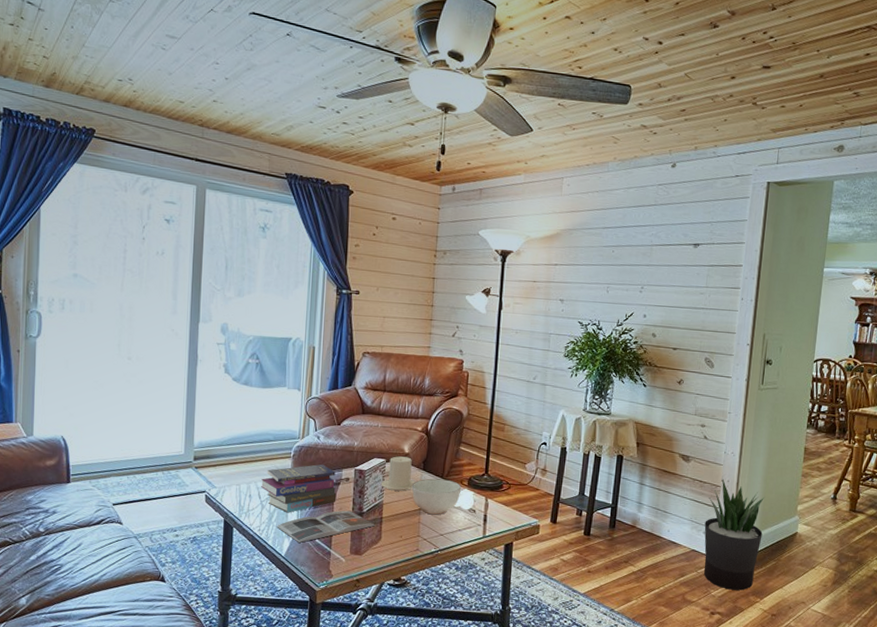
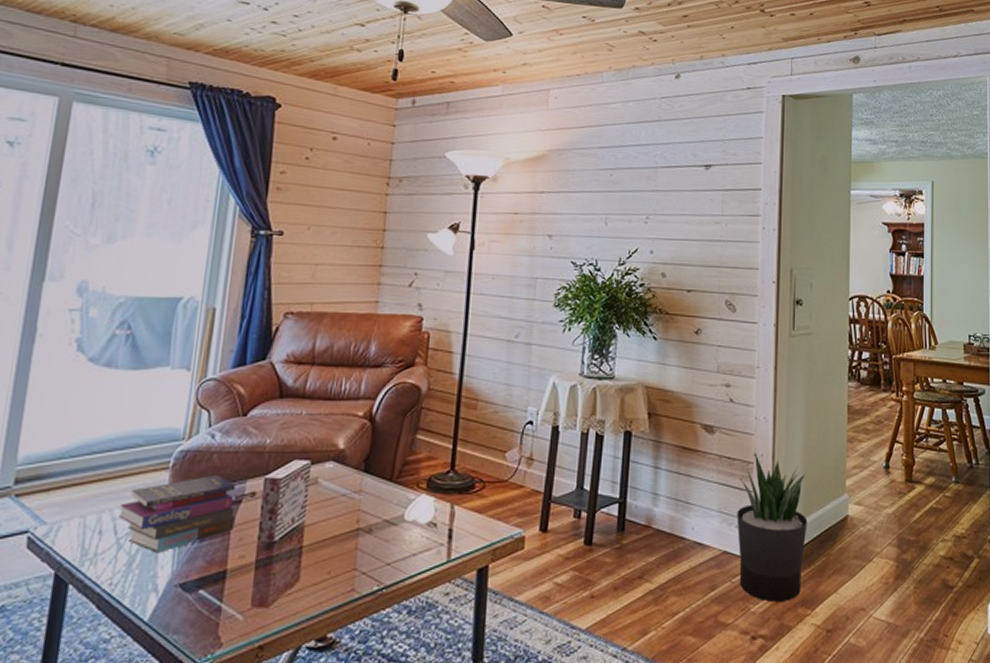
magazine: present [277,510,375,543] -> none [139,540,291,597]
candle: present [381,456,415,491] -> none [302,455,352,505]
bowl: present [411,478,462,515] -> none [346,482,418,536]

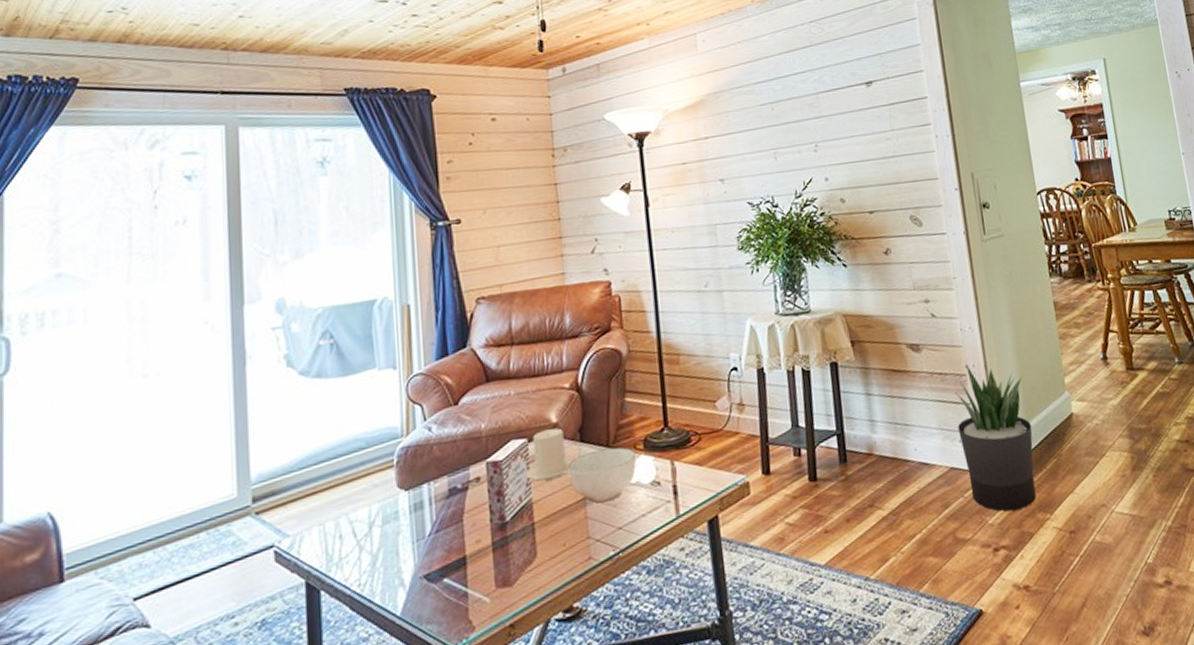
books: present [119,474,236,553] -> none [355,465,466,550]
candle: none [302,455,352,505] -> present [525,428,572,481]
bowl: none [346,482,418,536] -> present [568,447,637,503]

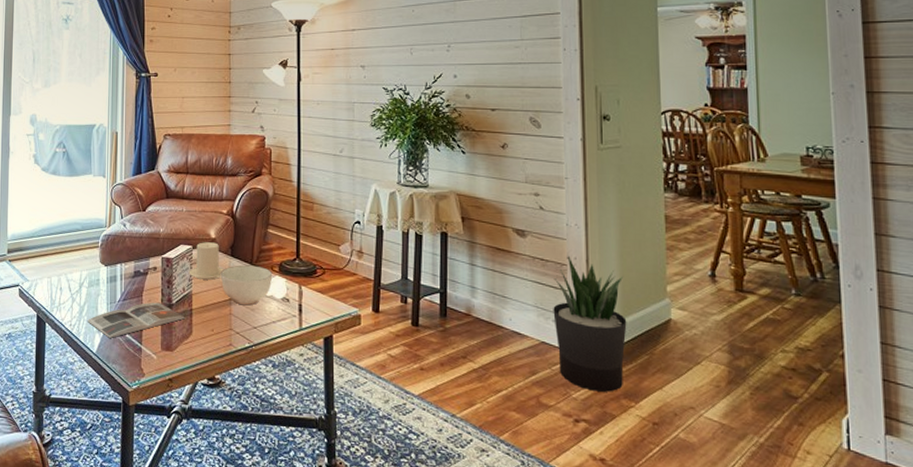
magazine: none [385,523,525,590] -> present [87,302,185,338]

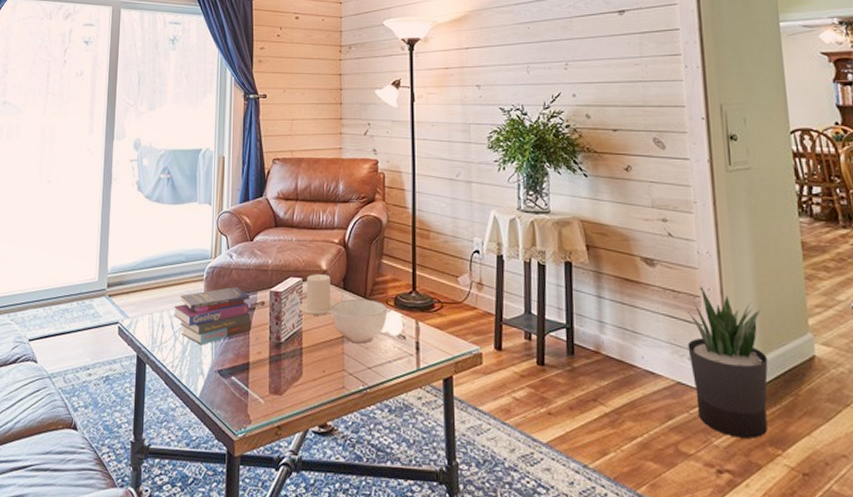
books: none [71,253,145,306] -> present [174,286,252,345]
magazine: present [87,302,185,338] -> none [191,340,295,381]

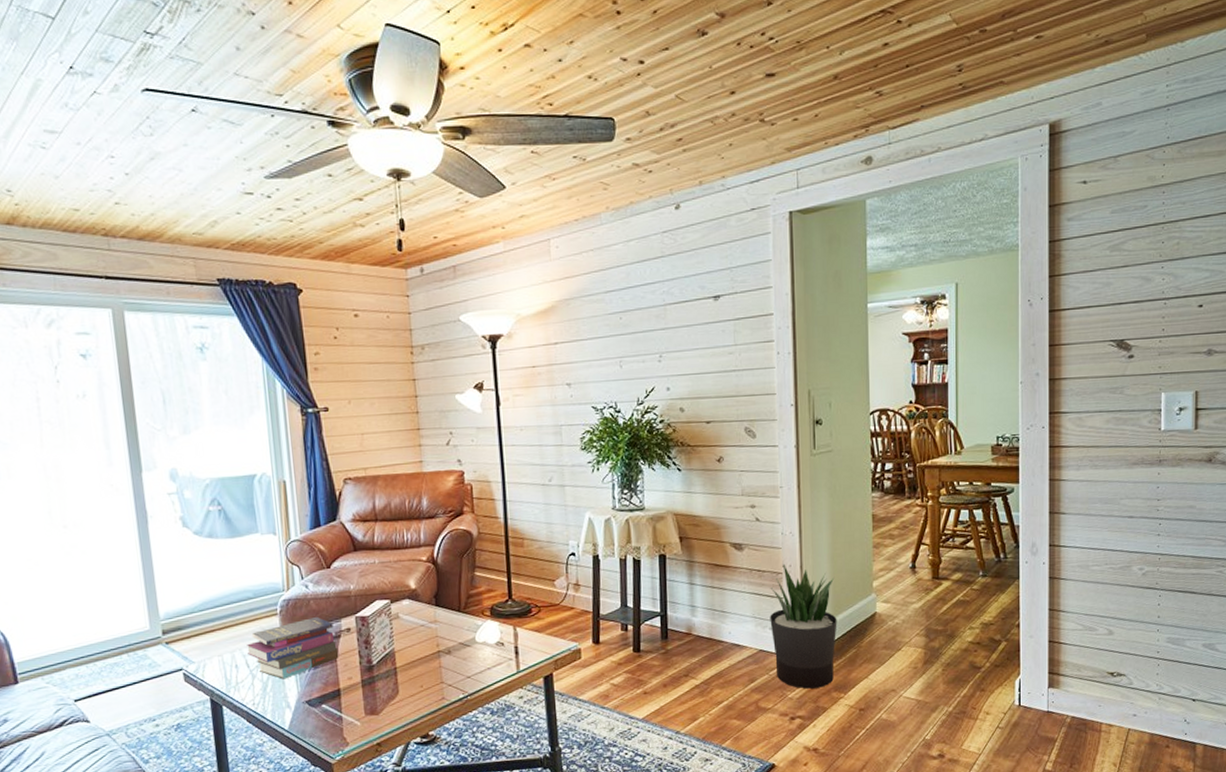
candle: present [299,274,336,315] -> none [389,593,429,635]
bowl: present [332,299,388,344] -> none [425,612,484,656]

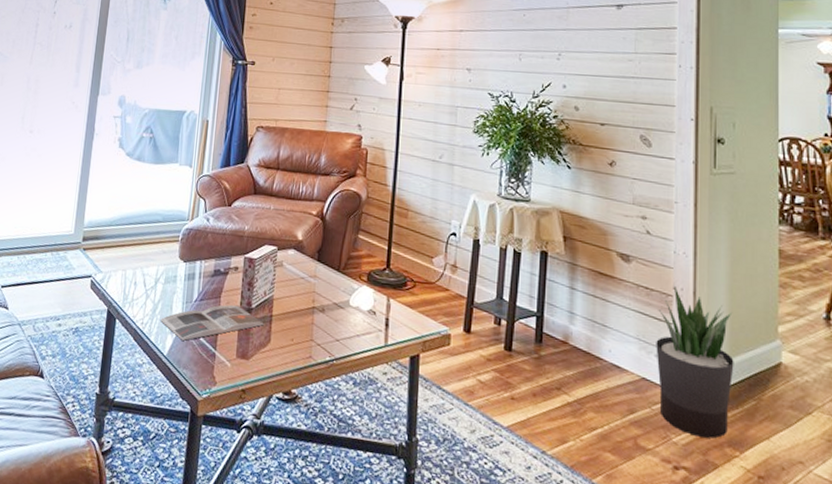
books: present [247,616,339,680] -> none [147,249,224,305]
magazine: none [274,665,389,711] -> present [160,304,264,341]

